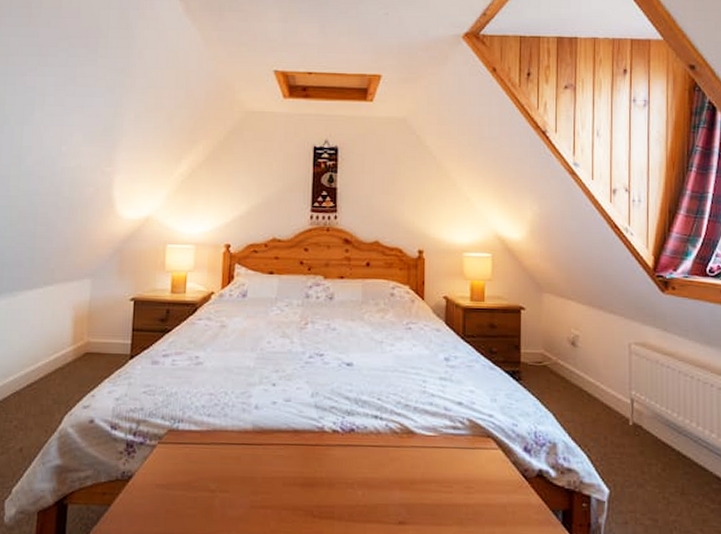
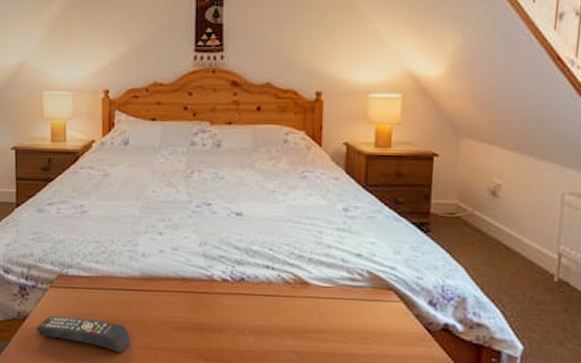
remote control: none [141,474,240,514] -> present [37,315,131,354]

